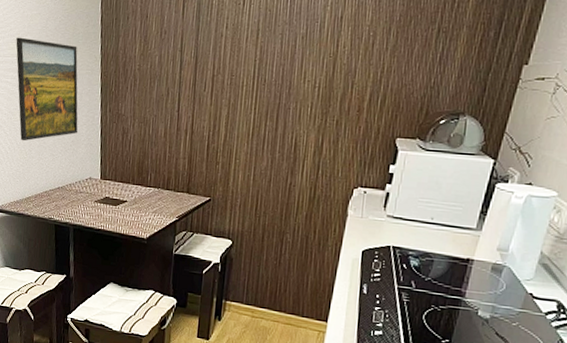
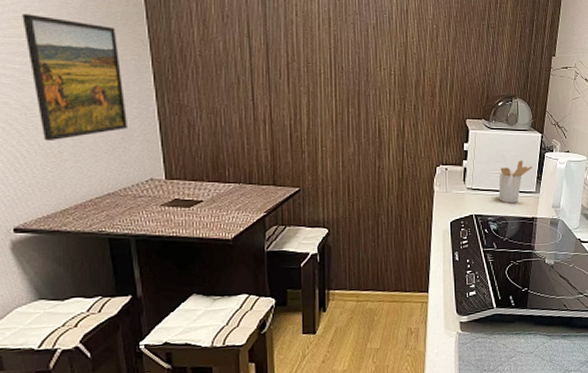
utensil holder: none [425,189,476,240] -> present [499,160,533,204]

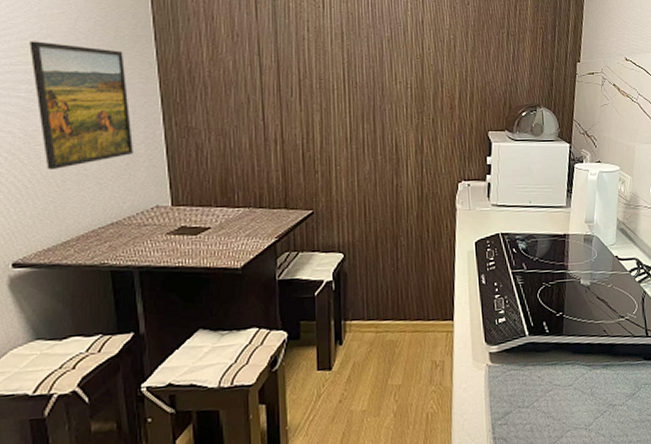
utensil holder: present [499,160,533,204] -> none [526,172,562,220]

